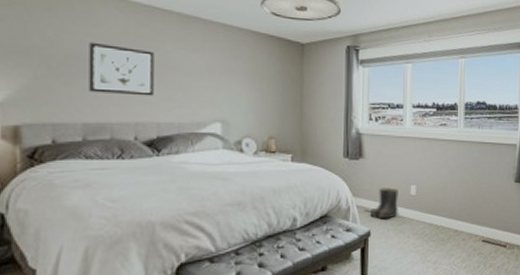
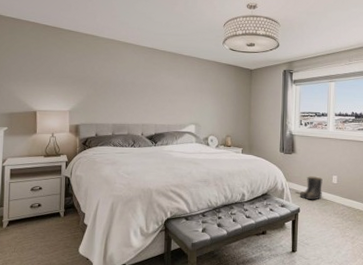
wall art: present [88,42,154,96] -> none [116,73,154,107]

